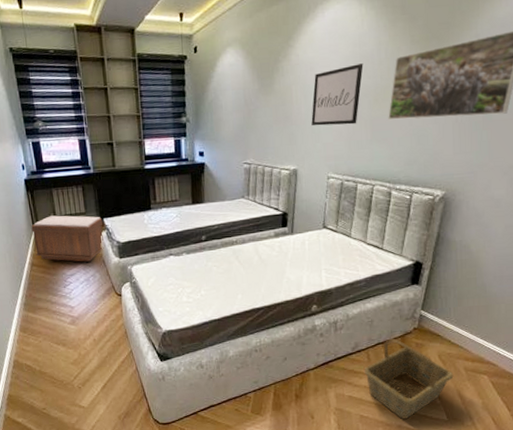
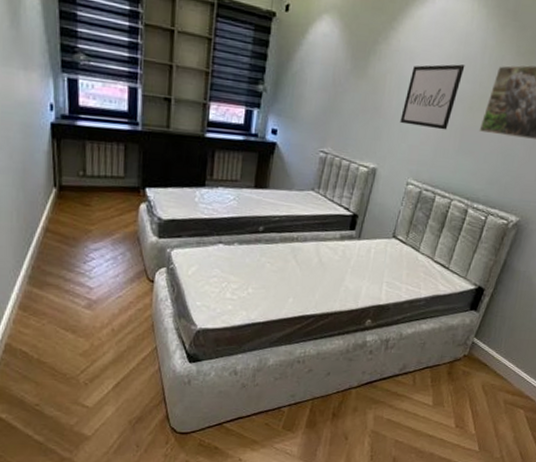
bench: present [31,215,104,262] -> none [51,173,145,237]
basket: present [365,339,454,419] -> none [407,364,493,447]

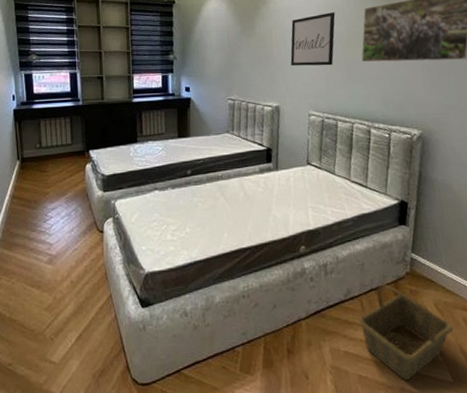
basket: none [407,364,493,447] -> present [359,285,454,380]

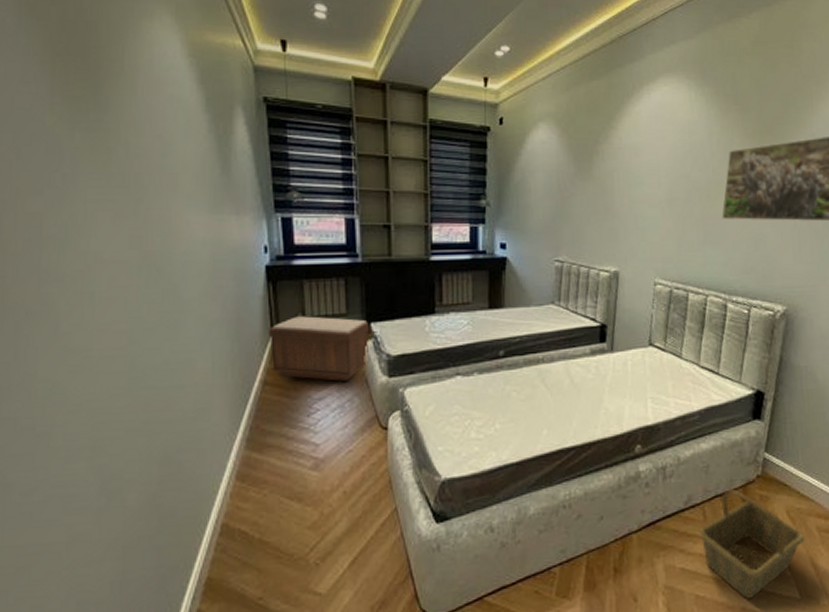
bench: none [16,146,89,195] -> present [269,316,370,381]
wall art: present [290,12,336,66] -> none [635,154,694,222]

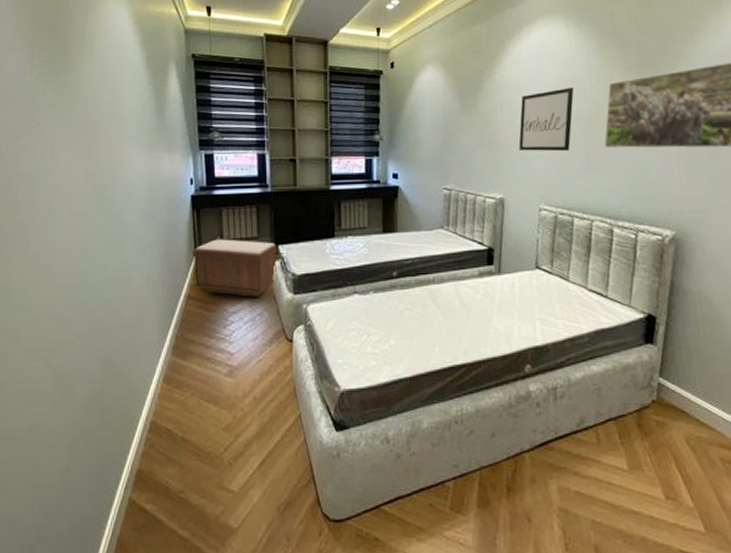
wall art: none [635,154,694,222] -> present [518,87,574,152]
basket: present [700,490,805,599] -> none [594,414,708,528]

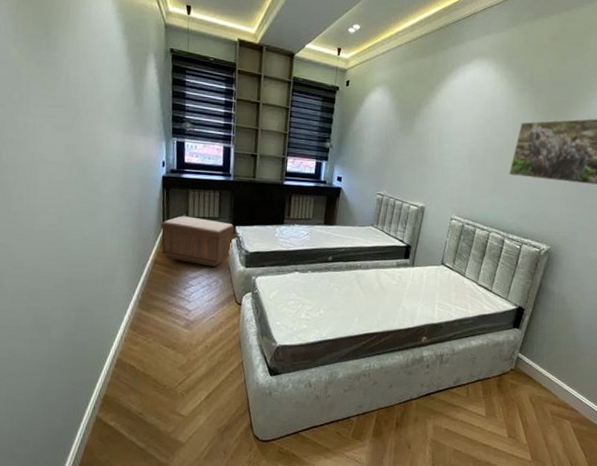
wall art: present [518,87,574,152] -> none [442,122,493,175]

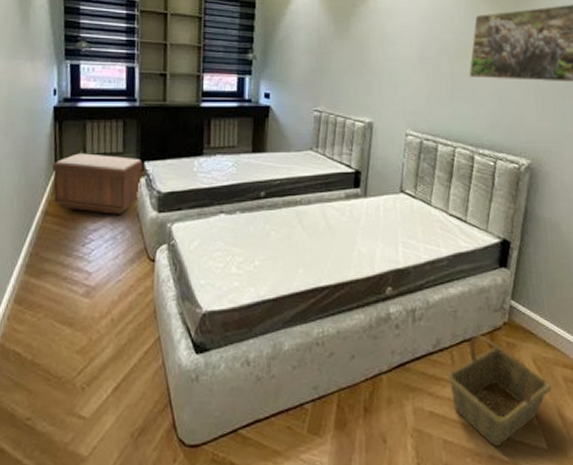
basket: none [463,377,541,456] -> present [448,336,552,446]

